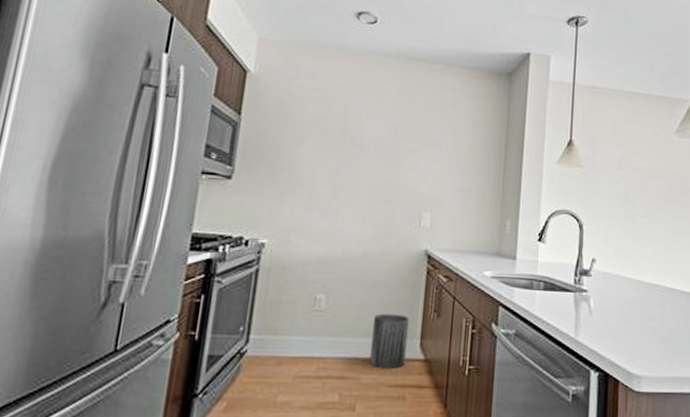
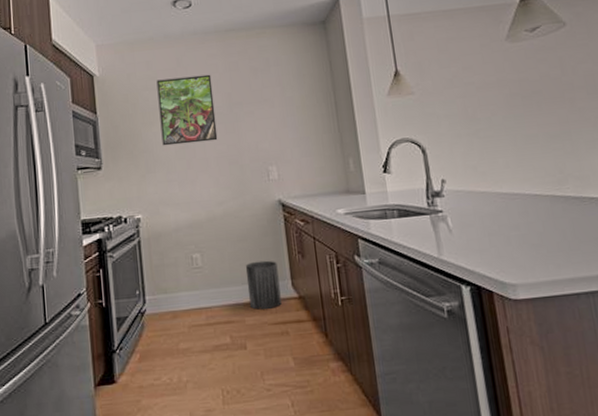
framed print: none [310,93,382,173] -> present [156,74,218,146]

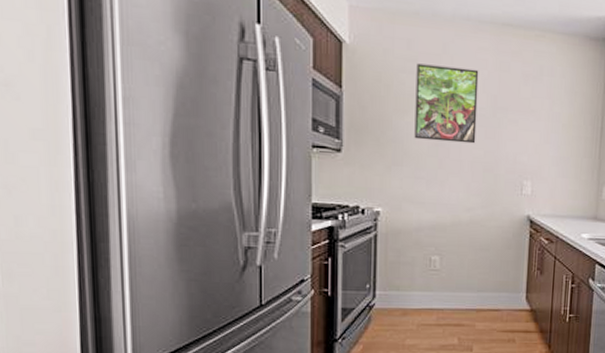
trash can: present [245,260,282,310] -> none [481,271,515,317]

